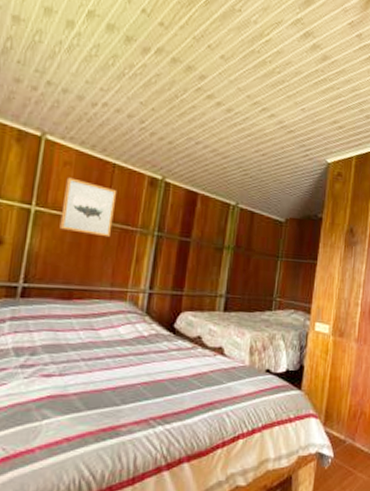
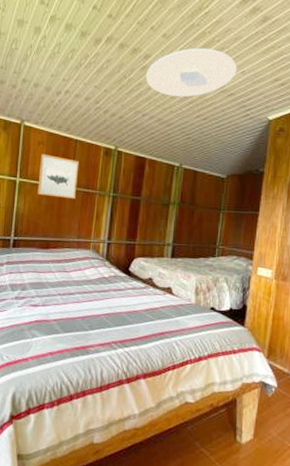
ceiling light: none [201,75,297,129] -> present [146,48,237,97]

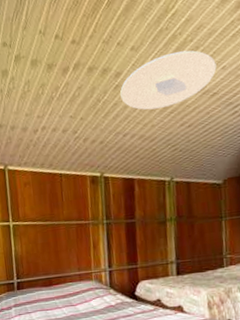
wall art: present [37,154,80,200] -> none [29,193,70,236]

